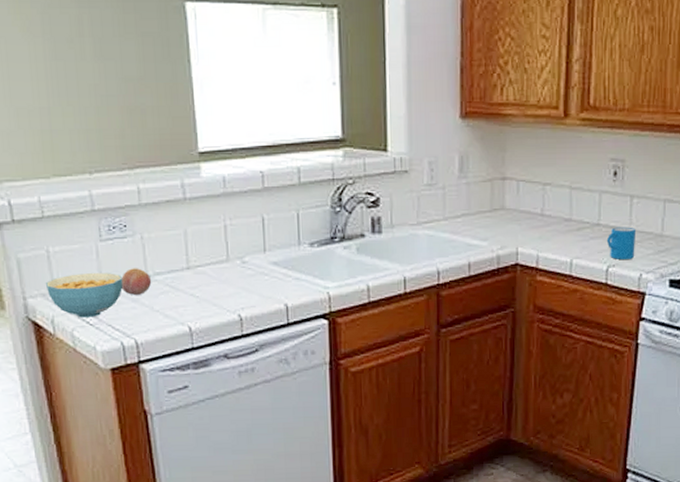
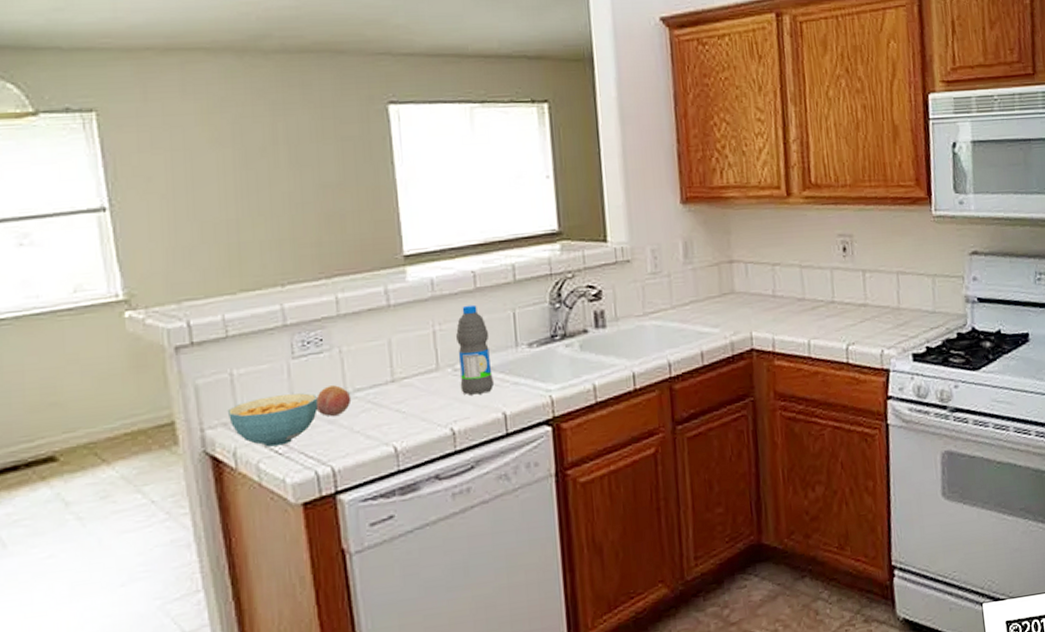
water bottle: none [245,203,277,286] -> present [456,304,494,395]
mug: present [606,227,637,259] -> none [843,302,874,337]

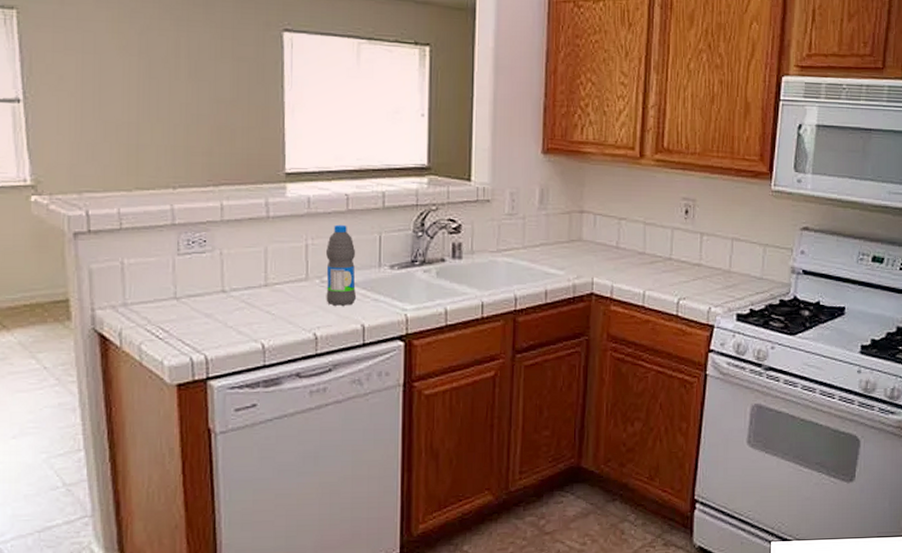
cereal bowl: present [228,393,319,447] -> none [117,287,198,331]
fruit: present [316,385,352,417] -> none [195,283,228,311]

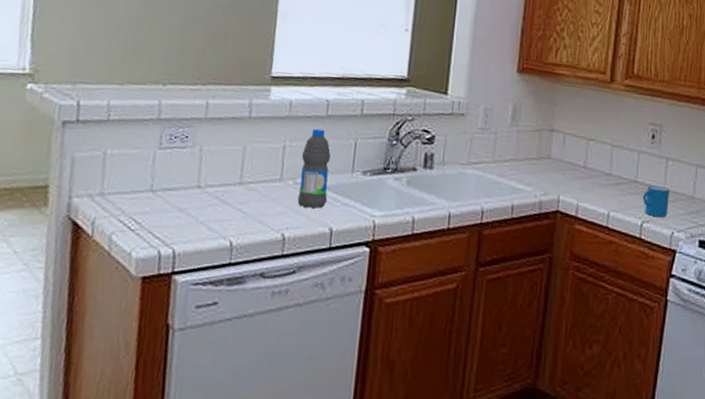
mug: none [677,262,706,293] -> present [642,185,670,217]

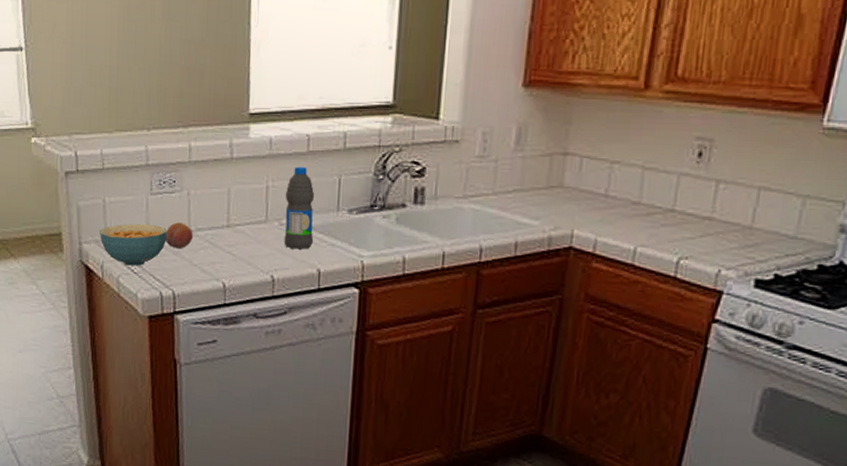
cereal bowl: none [95,178,174,223] -> present [100,224,168,266]
fruit: none [170,178,203,206] -> present [165,222,194,249]
mug: present [642,185,670,217] -> none [680,214,720,252]

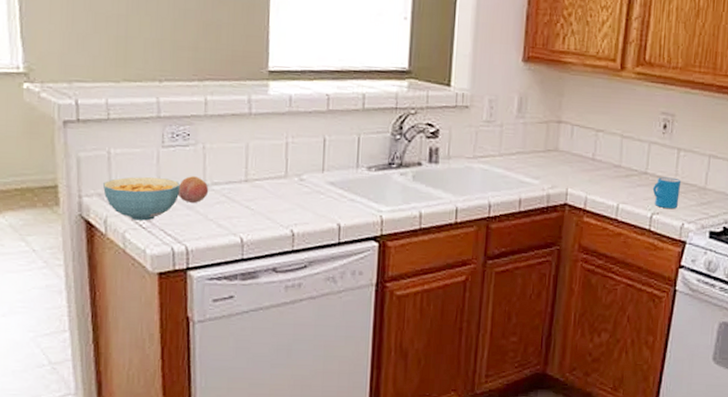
water bottle: present [284,166,314,250] -> none [304,124,334,205]
mug: none [680,214,720,252] -> present [652,177,682,208]

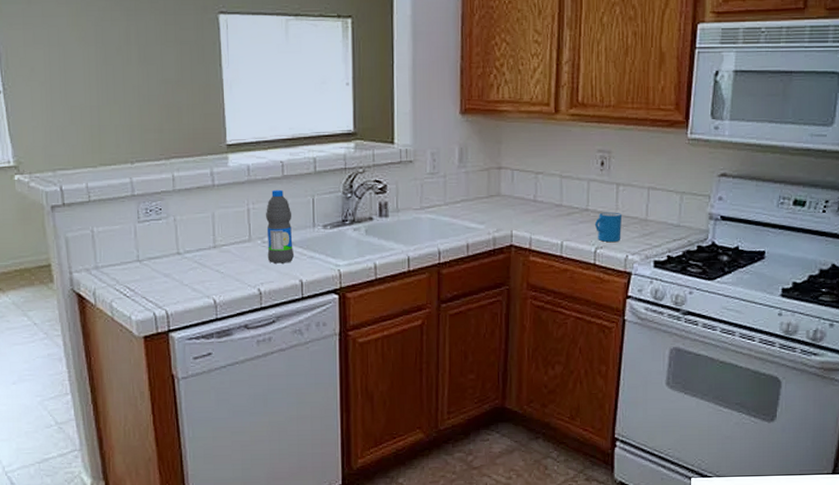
cereal bowl: present [103,177,181,221] -> none [90,251,157,290]
fruit: present [178,176,209,204] -> none [155,246,182,272]
water bottle: none [304,124,334,205] -> present [266,189,294,264]

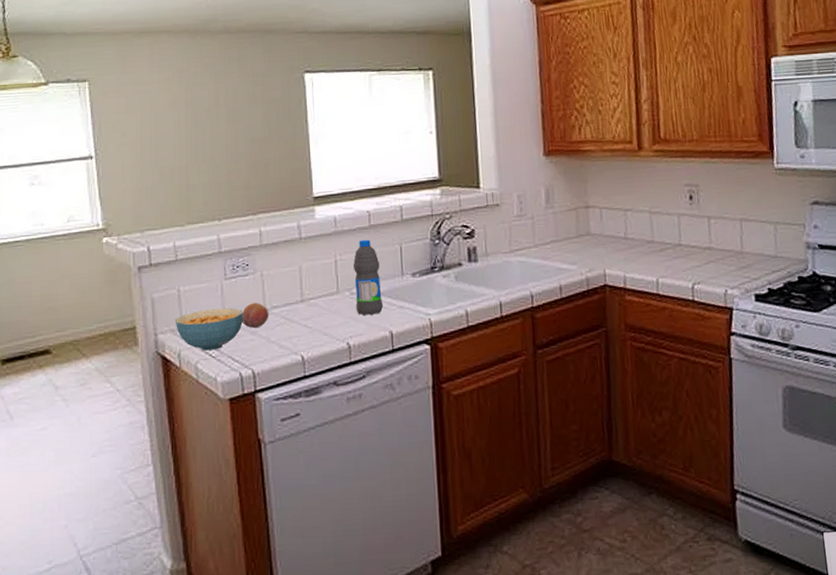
cereal bowl: none [90,251,157,290] -> present [176,308,244,351]
fruit: none [155,246,182,272] -> present [241,302,269,329]
mug: present [594,212,623,242] -> none [689,246,718,277]

